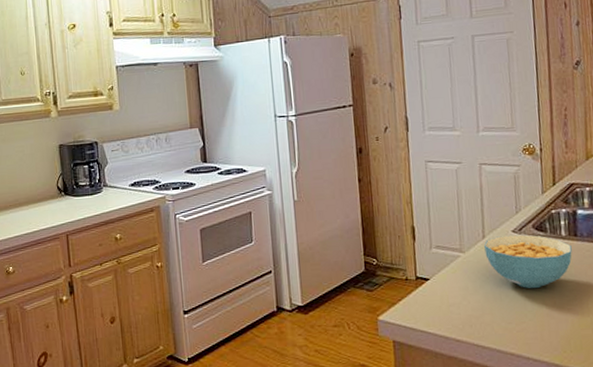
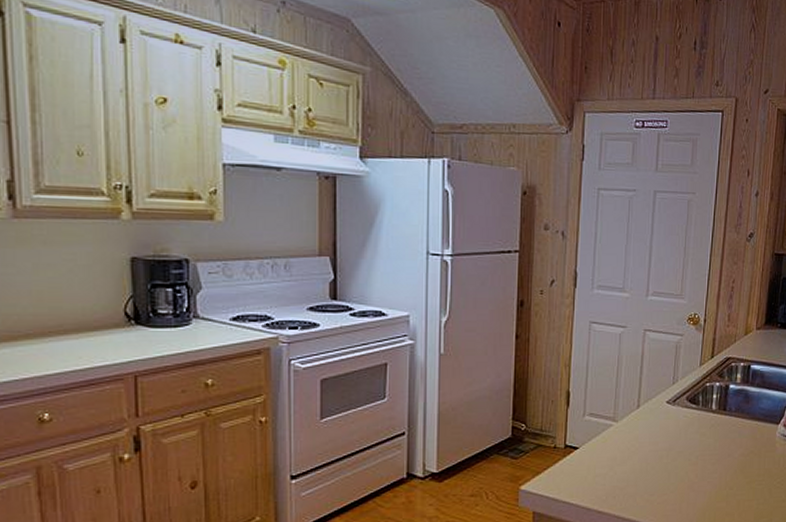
cereal bowl: present [484,234,572,288] -> none [638,406,719,460]

